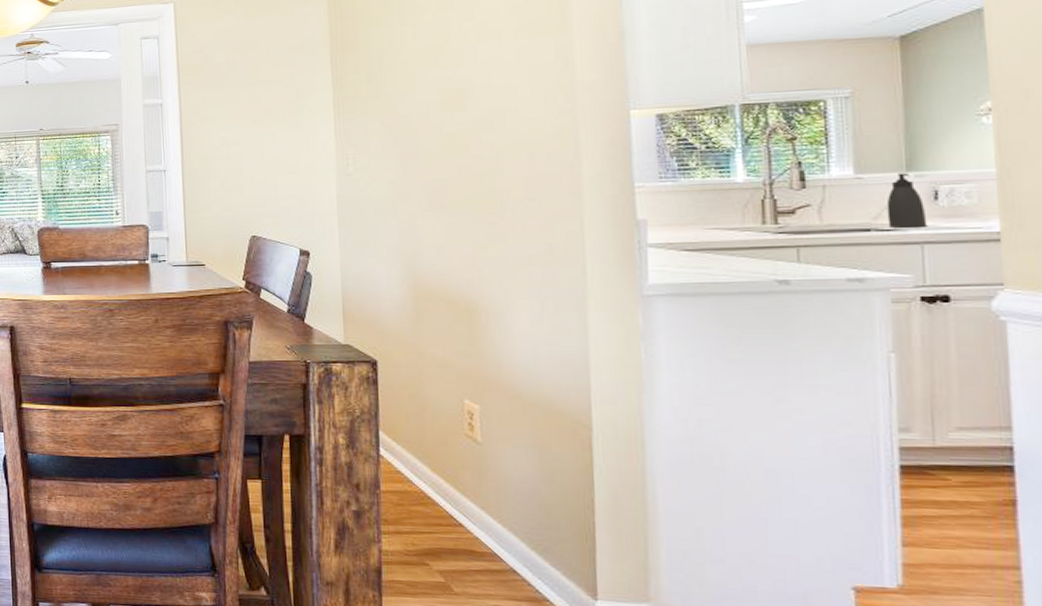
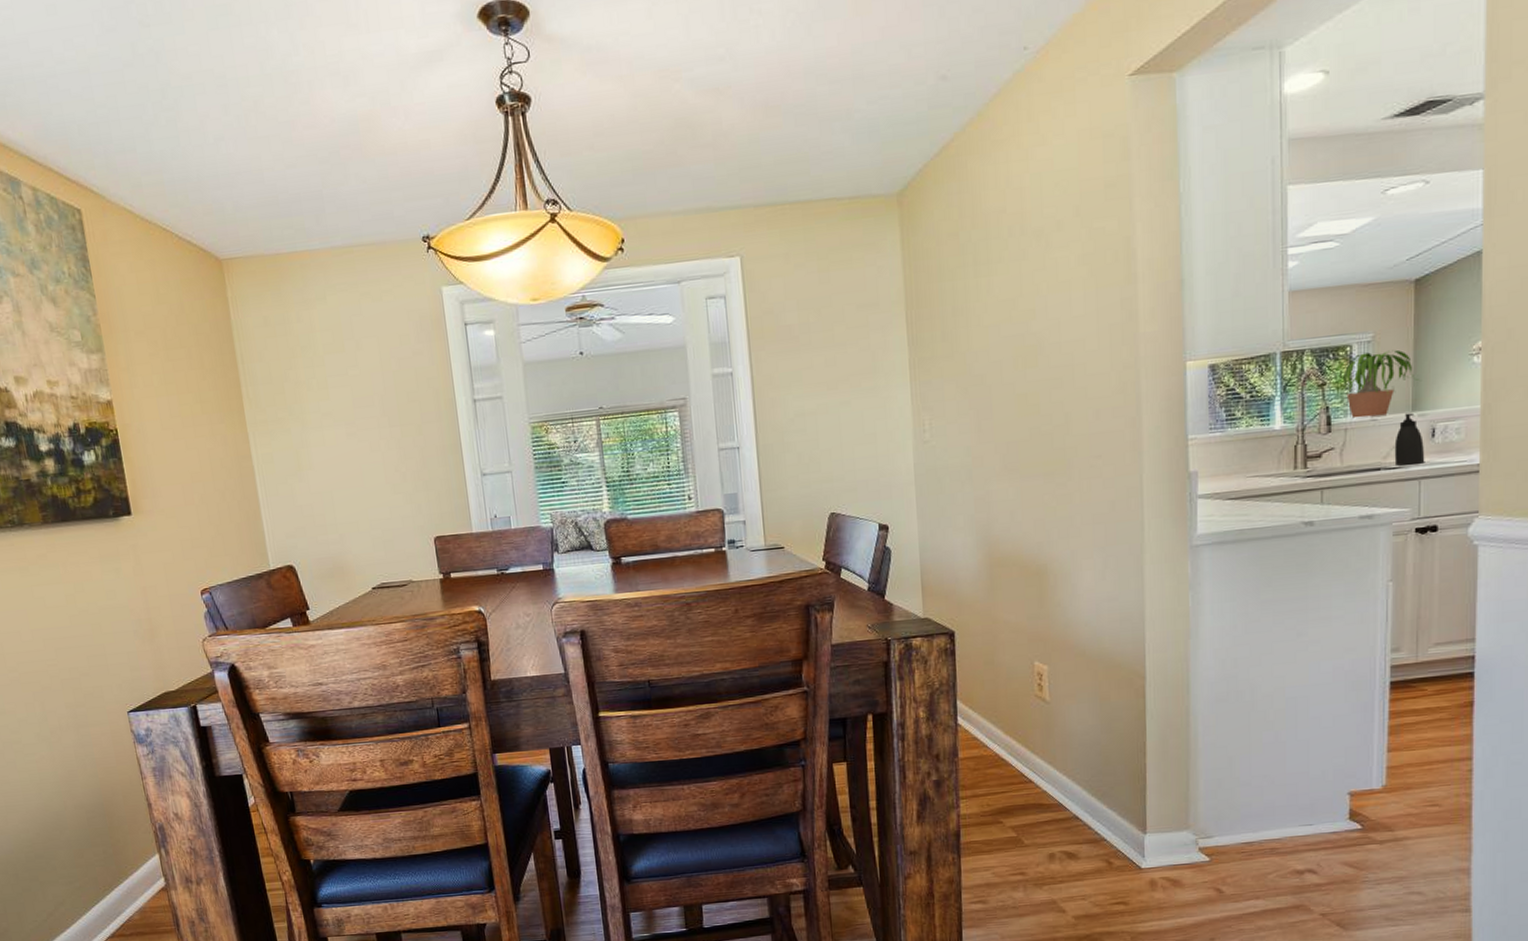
potted plant: none [803,106,914,175] -> present [1331,349,1420,419]

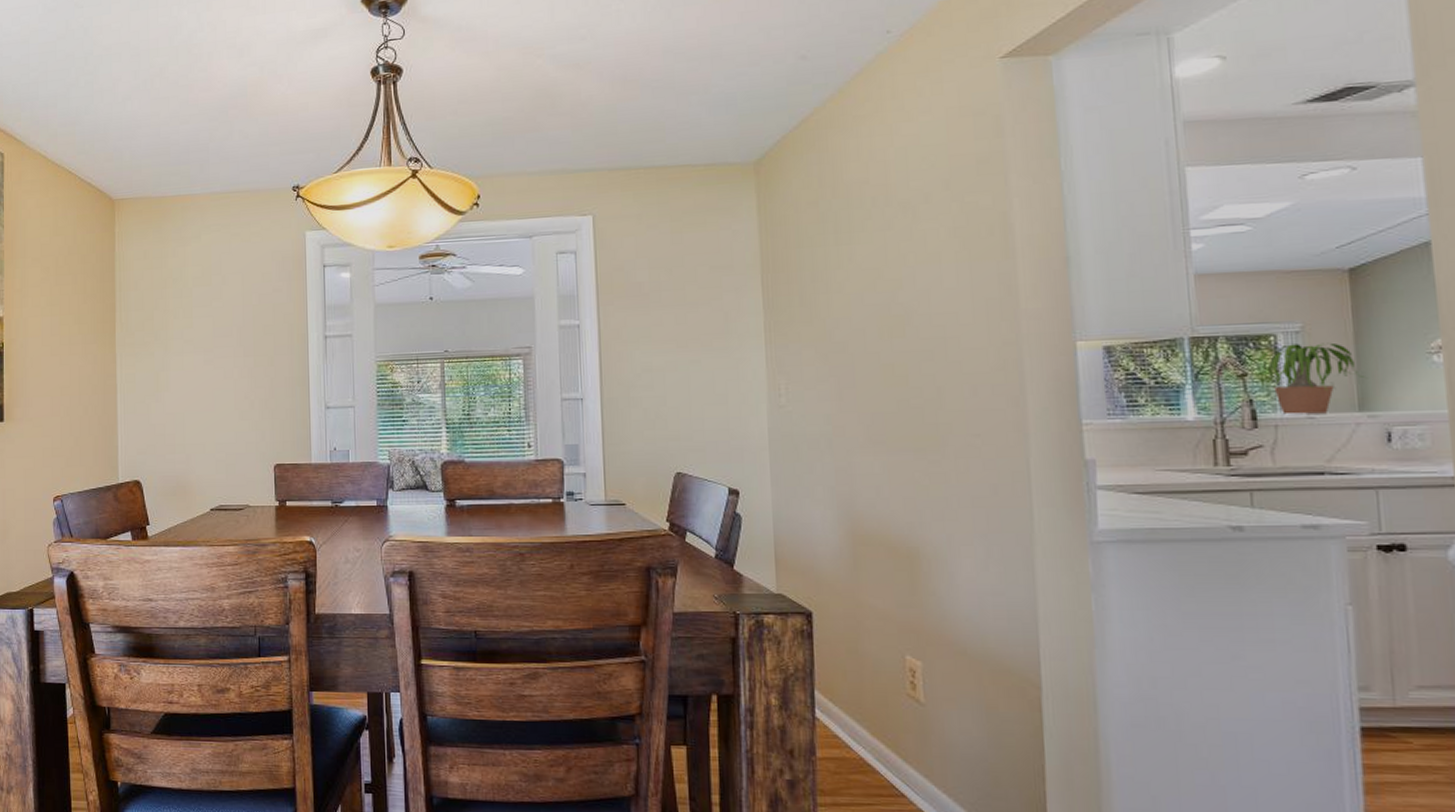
soap dispenser: present [1394,413,1425,466] -> none [1339,413,1382,473]

